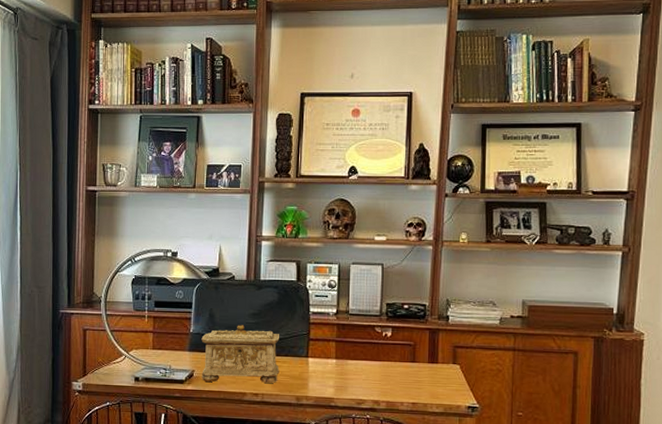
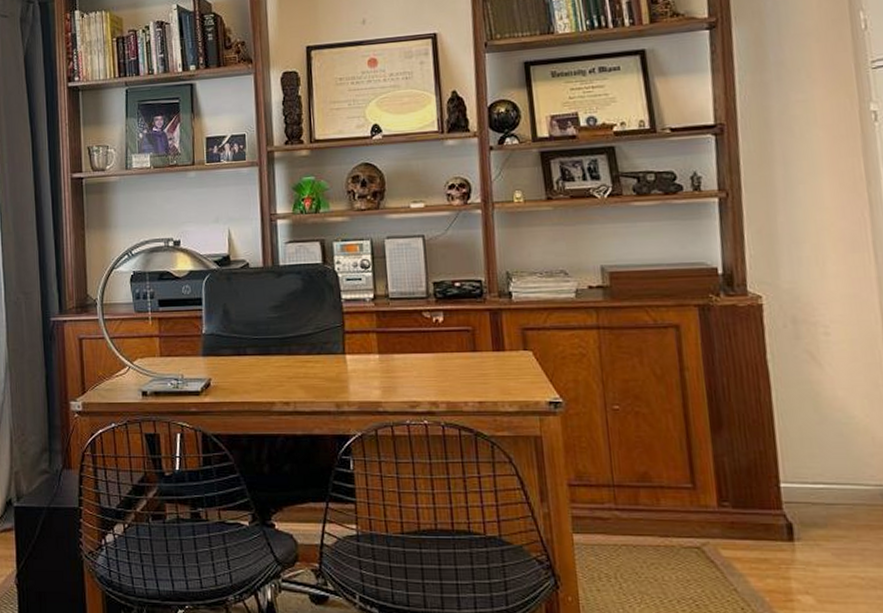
decorative box: present [201,325,280,384] -> none [216,320,313,391]

